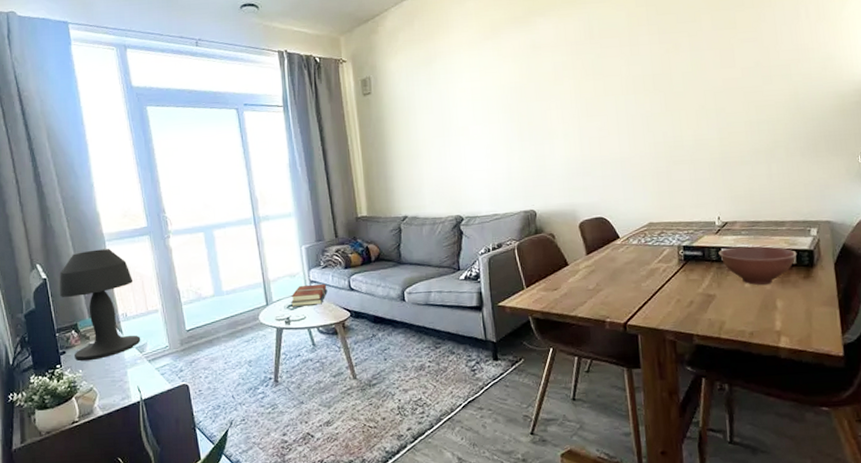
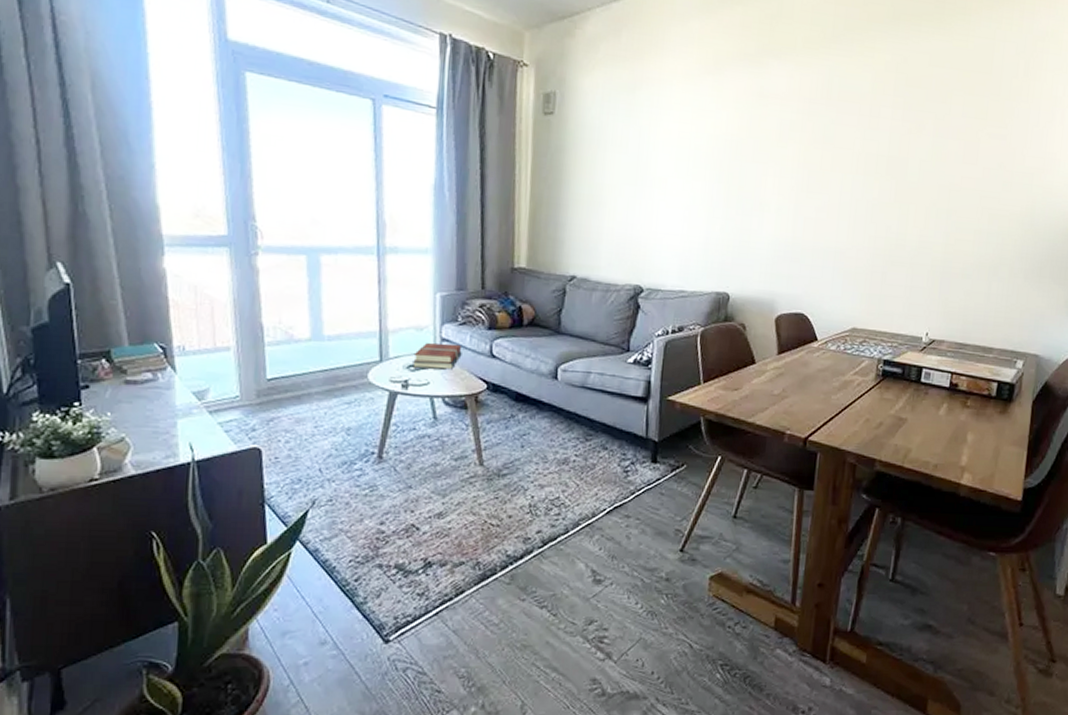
table lamp: present [59,249,141,361] -> none [87,254,202,401]
bowl: present [718,246,797,285] -> none [919,368,999,415]

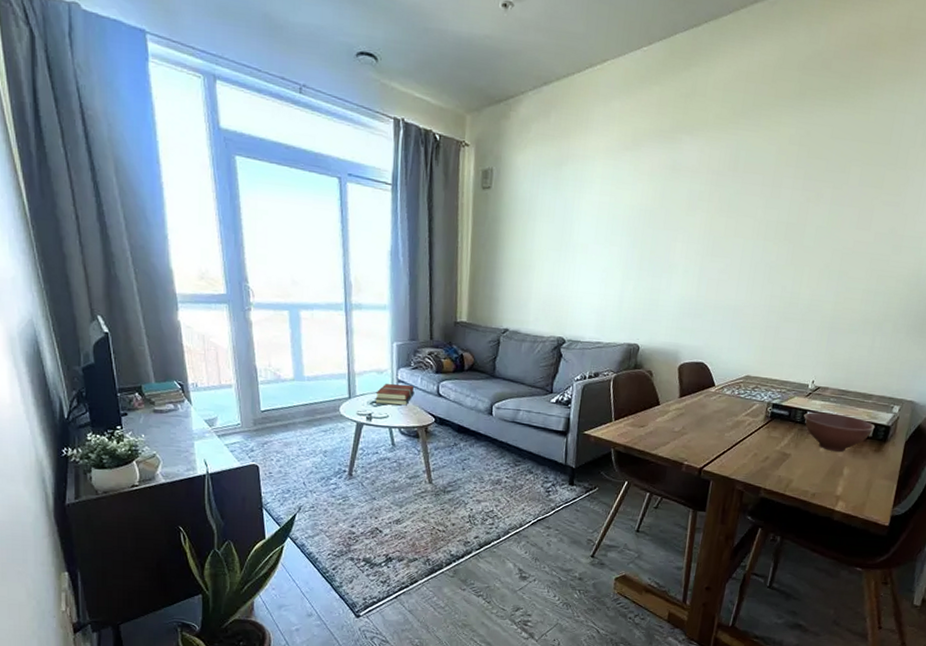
bowl: none [919,368,999,415] -> present [803,412,875,452]

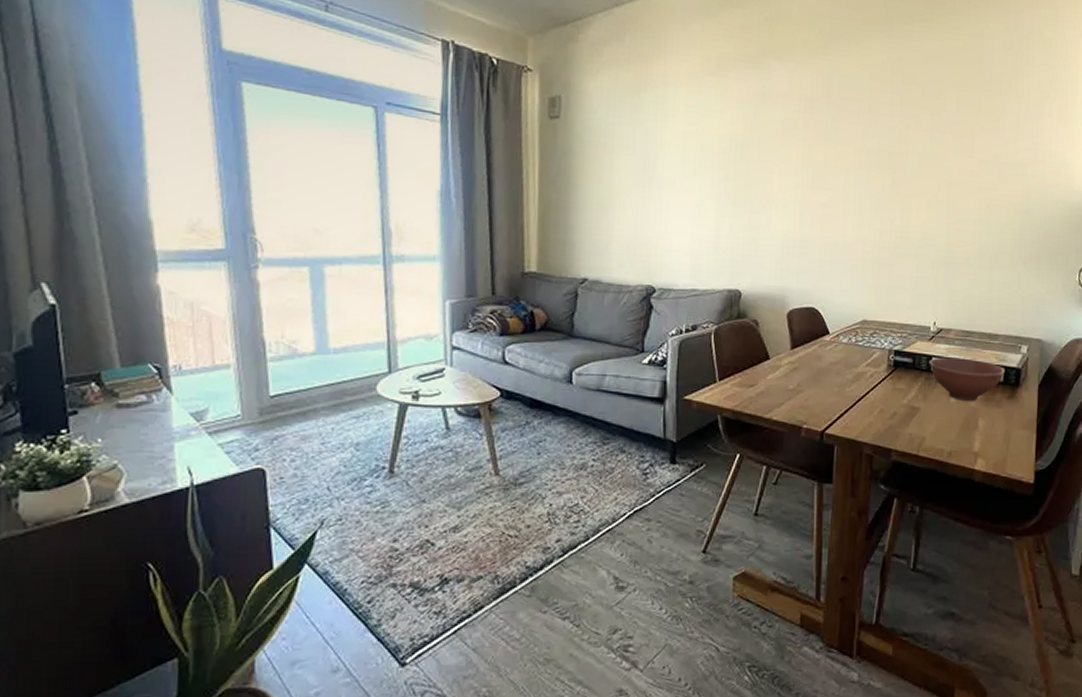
books: present [375,383,415,406] -> none [423,351,474,379]

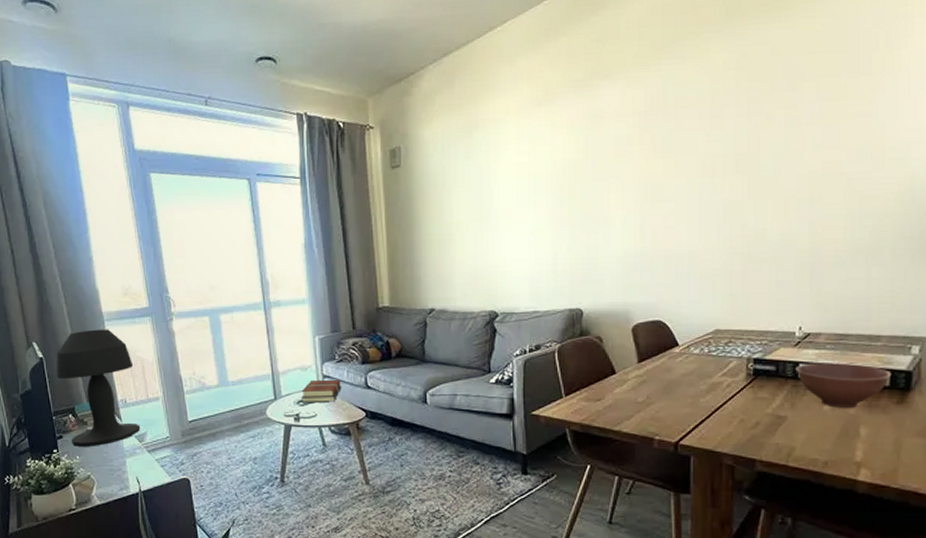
table lamp: none [75,272,200,426] -> present [56,329,141,446]
books: none [423,351,474,379] -> present [301,379,342,402]

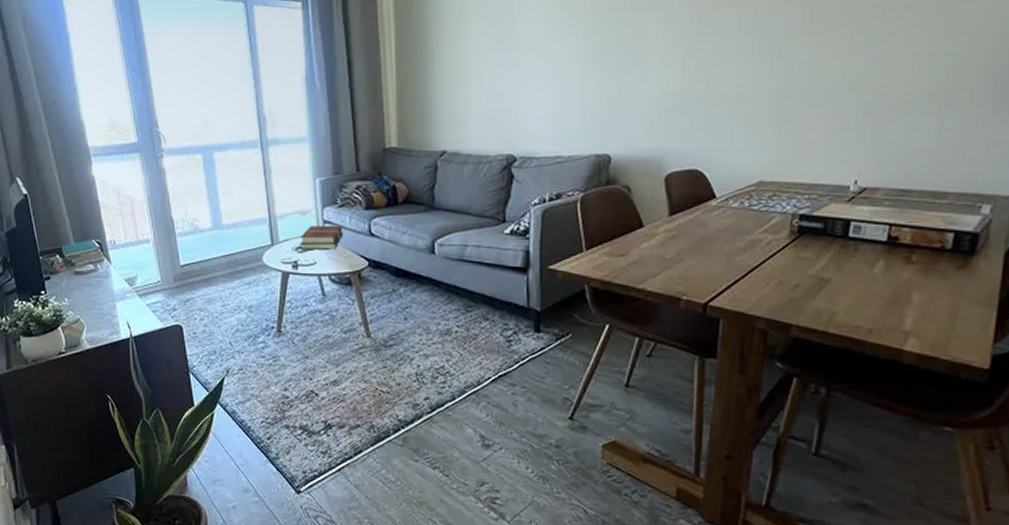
table lamp: present [56,329,141,446] -> none [41,165,131,289]
bowl: present [795,363,892,408] -> none [846,221,956,272]

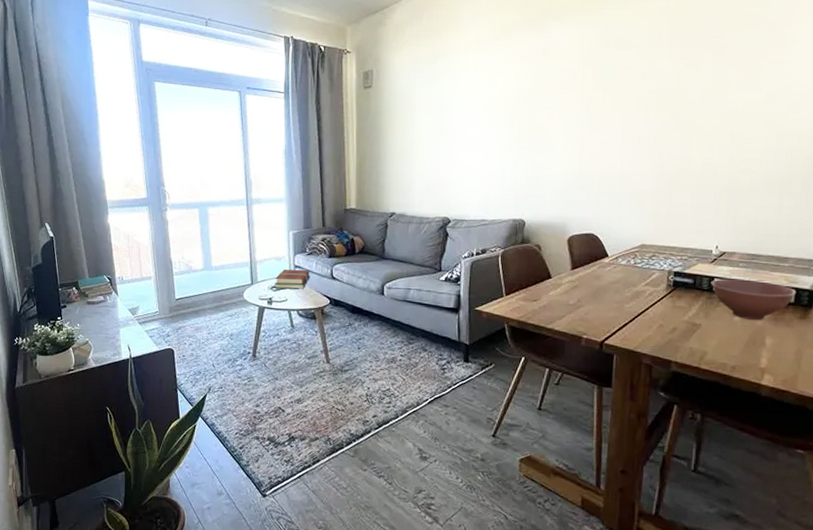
bowl: none [846,221,956,272] -> present [711,278,797,320]

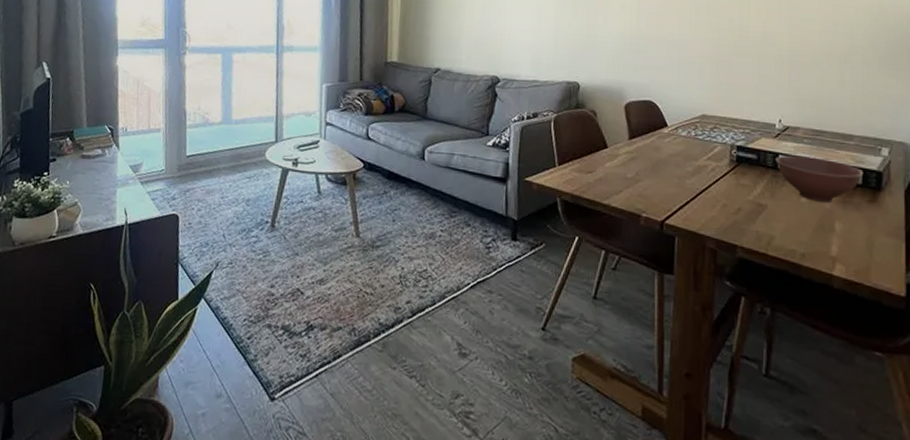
books: present [275,269,310,289] -> none [302,126,343,150]

